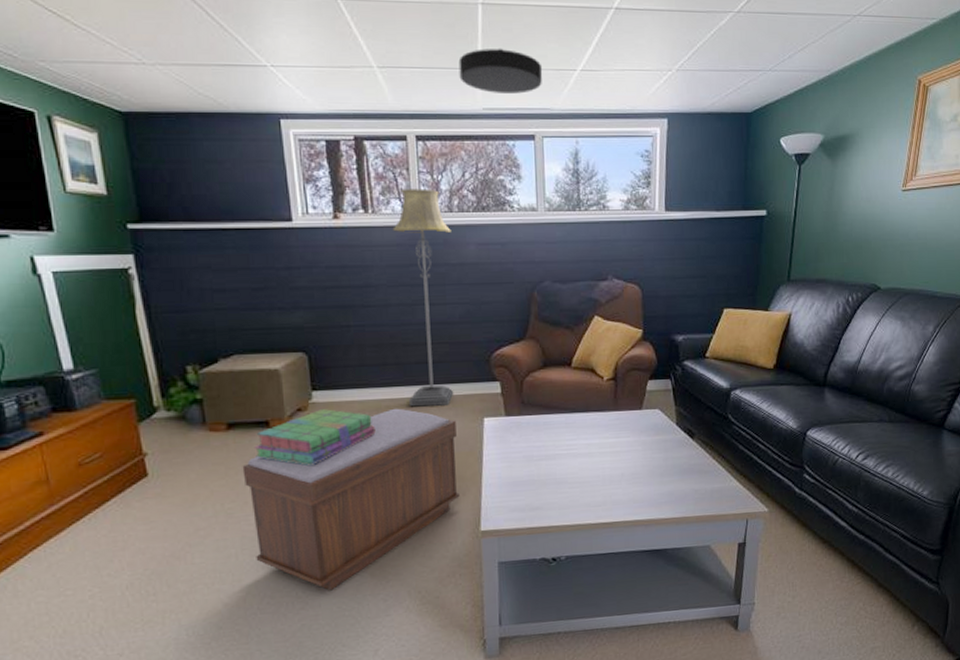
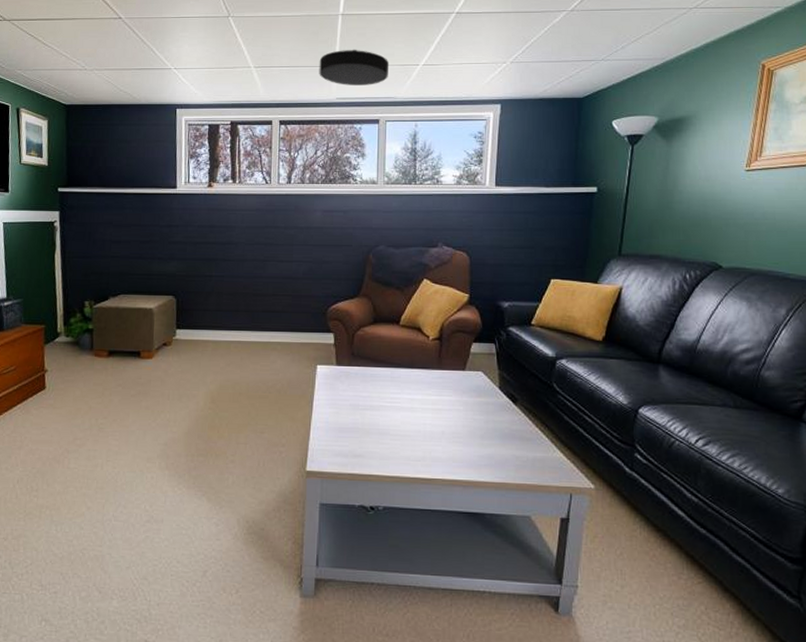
bench: present [242,408,460,591] -> none [115,350,292,509]
stack of books: present [254,409,376,465] -> none [126,345,224,393]
floor lamp: present [392,189,454,407] -> none [254,164,302,351]

